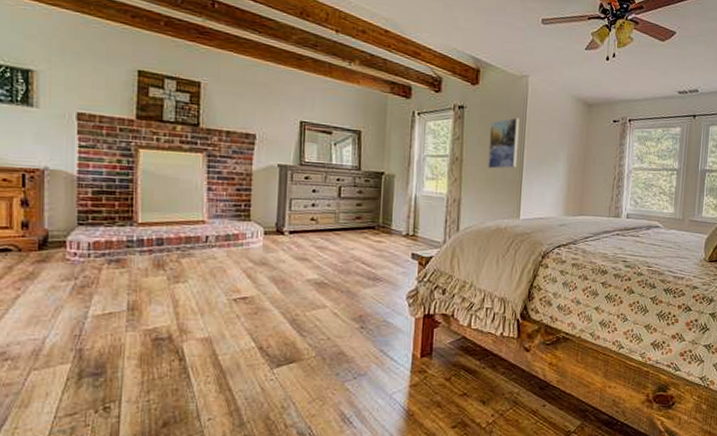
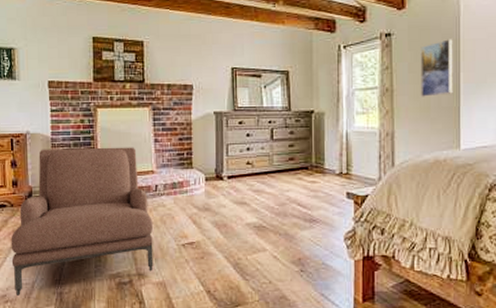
armchair: none [15,188,200,353] -> present [11,147,153,296]

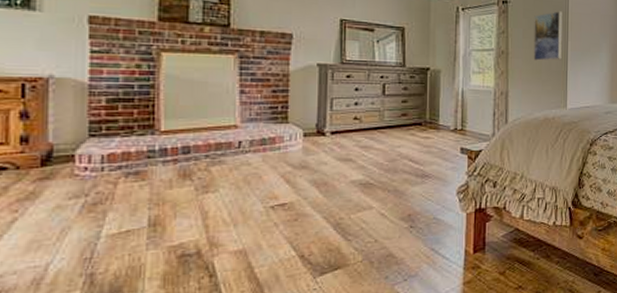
armchair: present [11,147,153,296] -> none [11,97,233,283]

